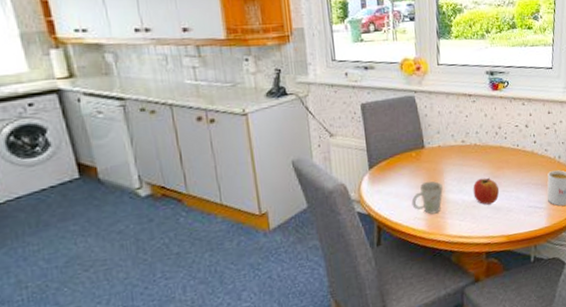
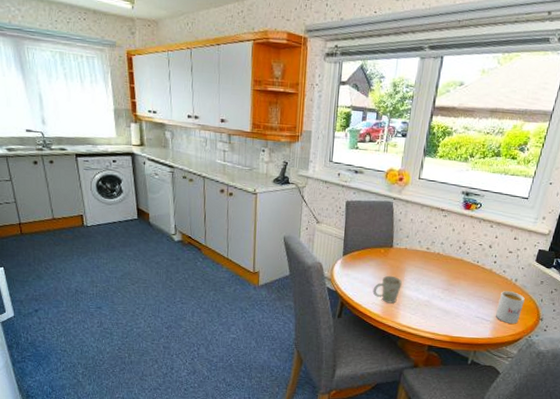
apple: present [473,177,500,205] -> none [427,283,453,307]

